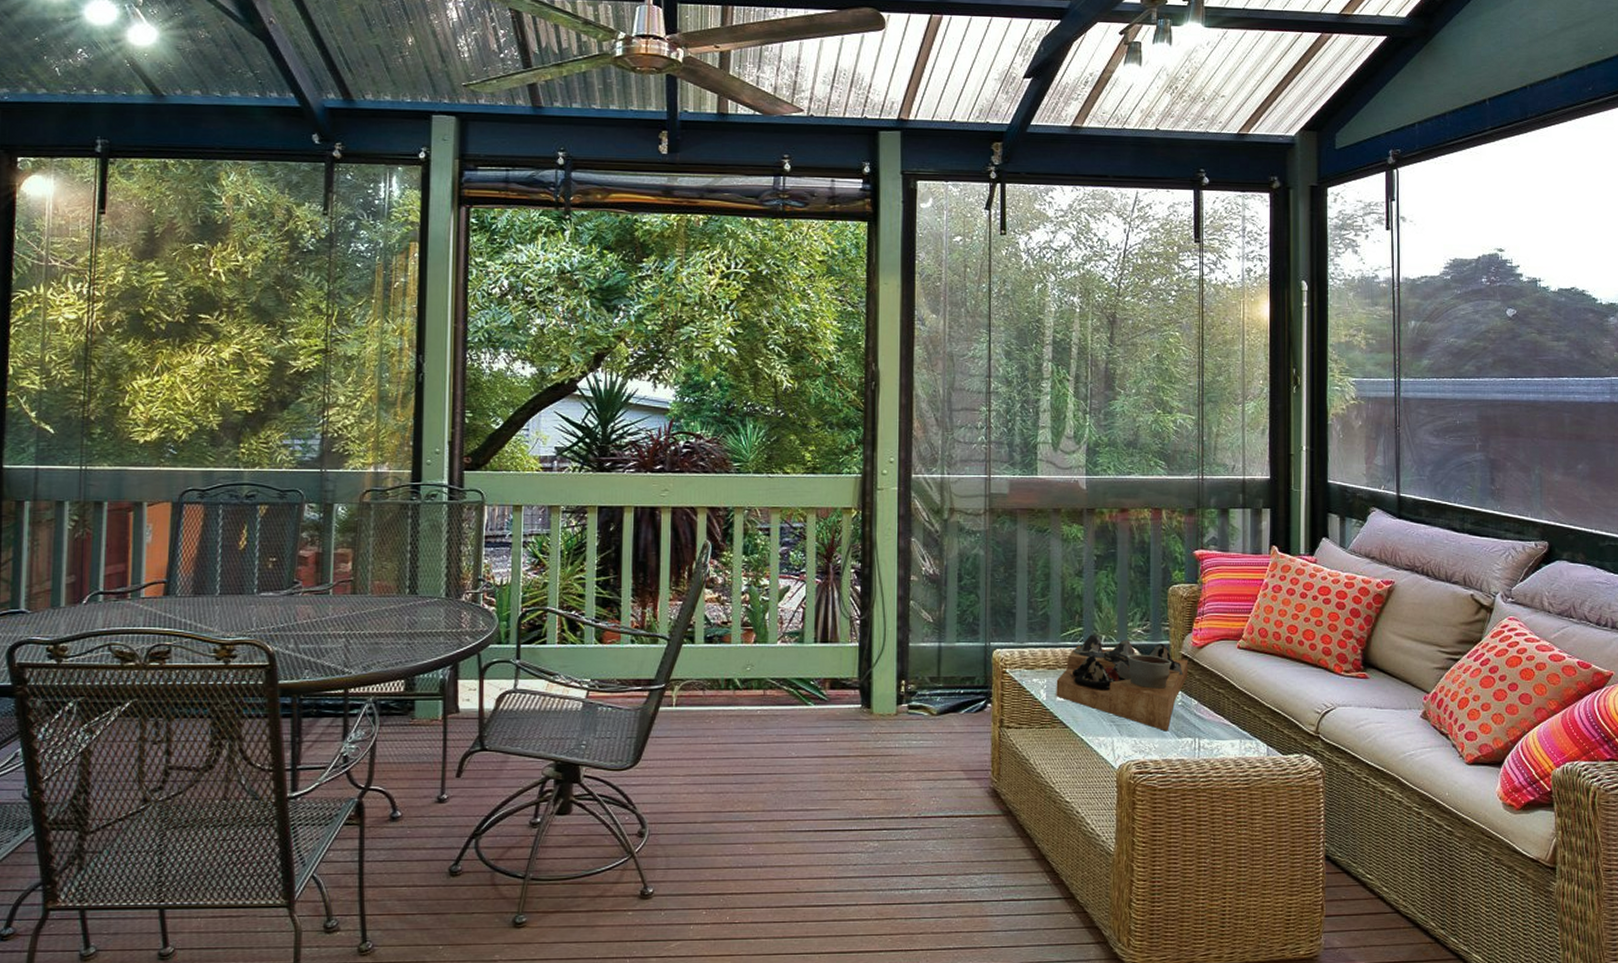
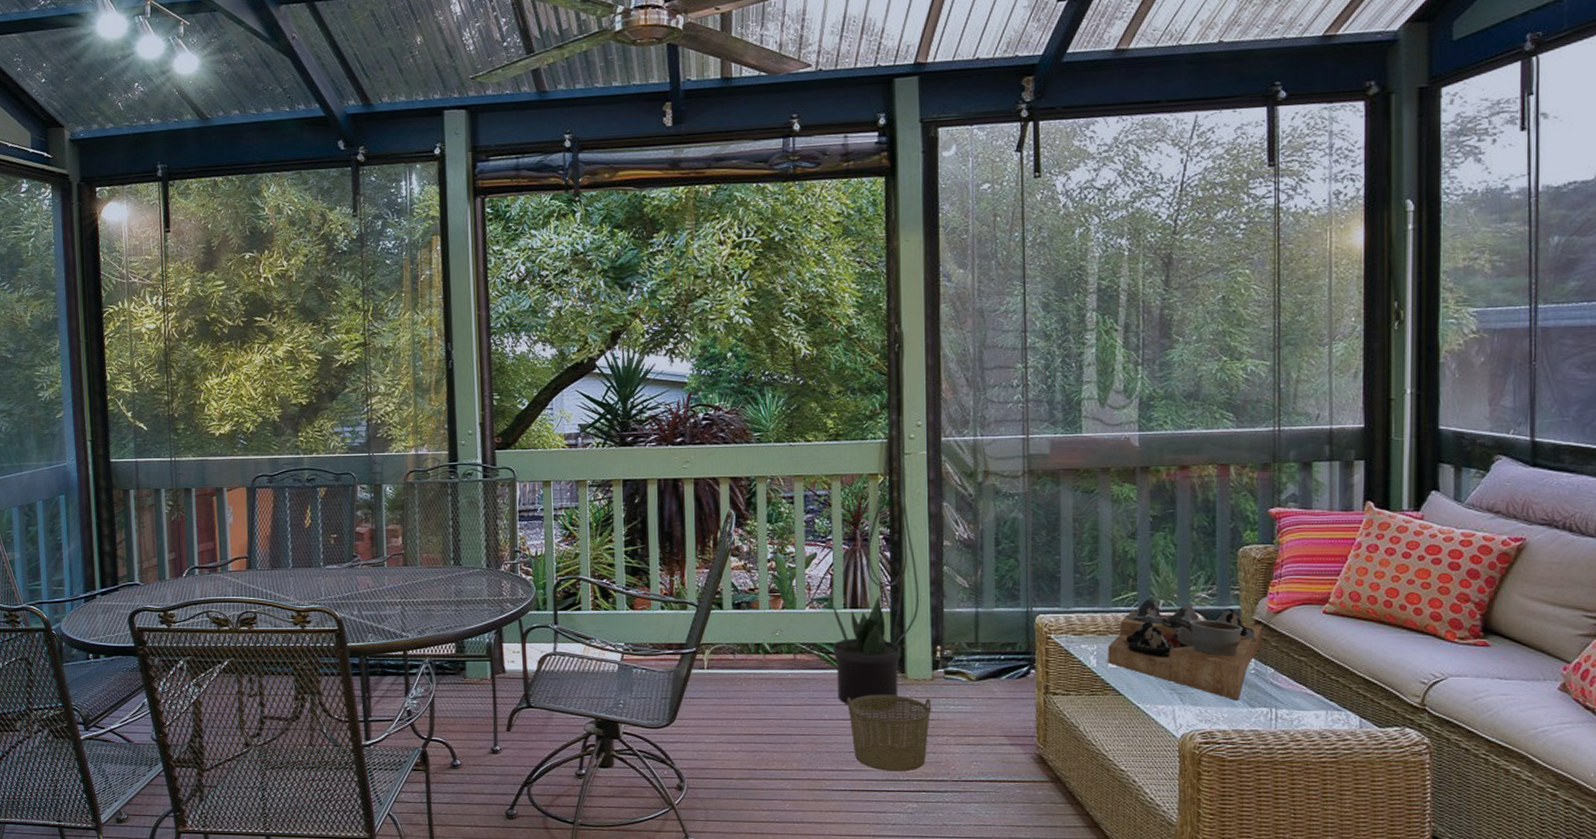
planter: none [801,631,867,745] -> present [830,597,900,708]
basket: none [814,730,895,810] -> present [847,694,932,772]

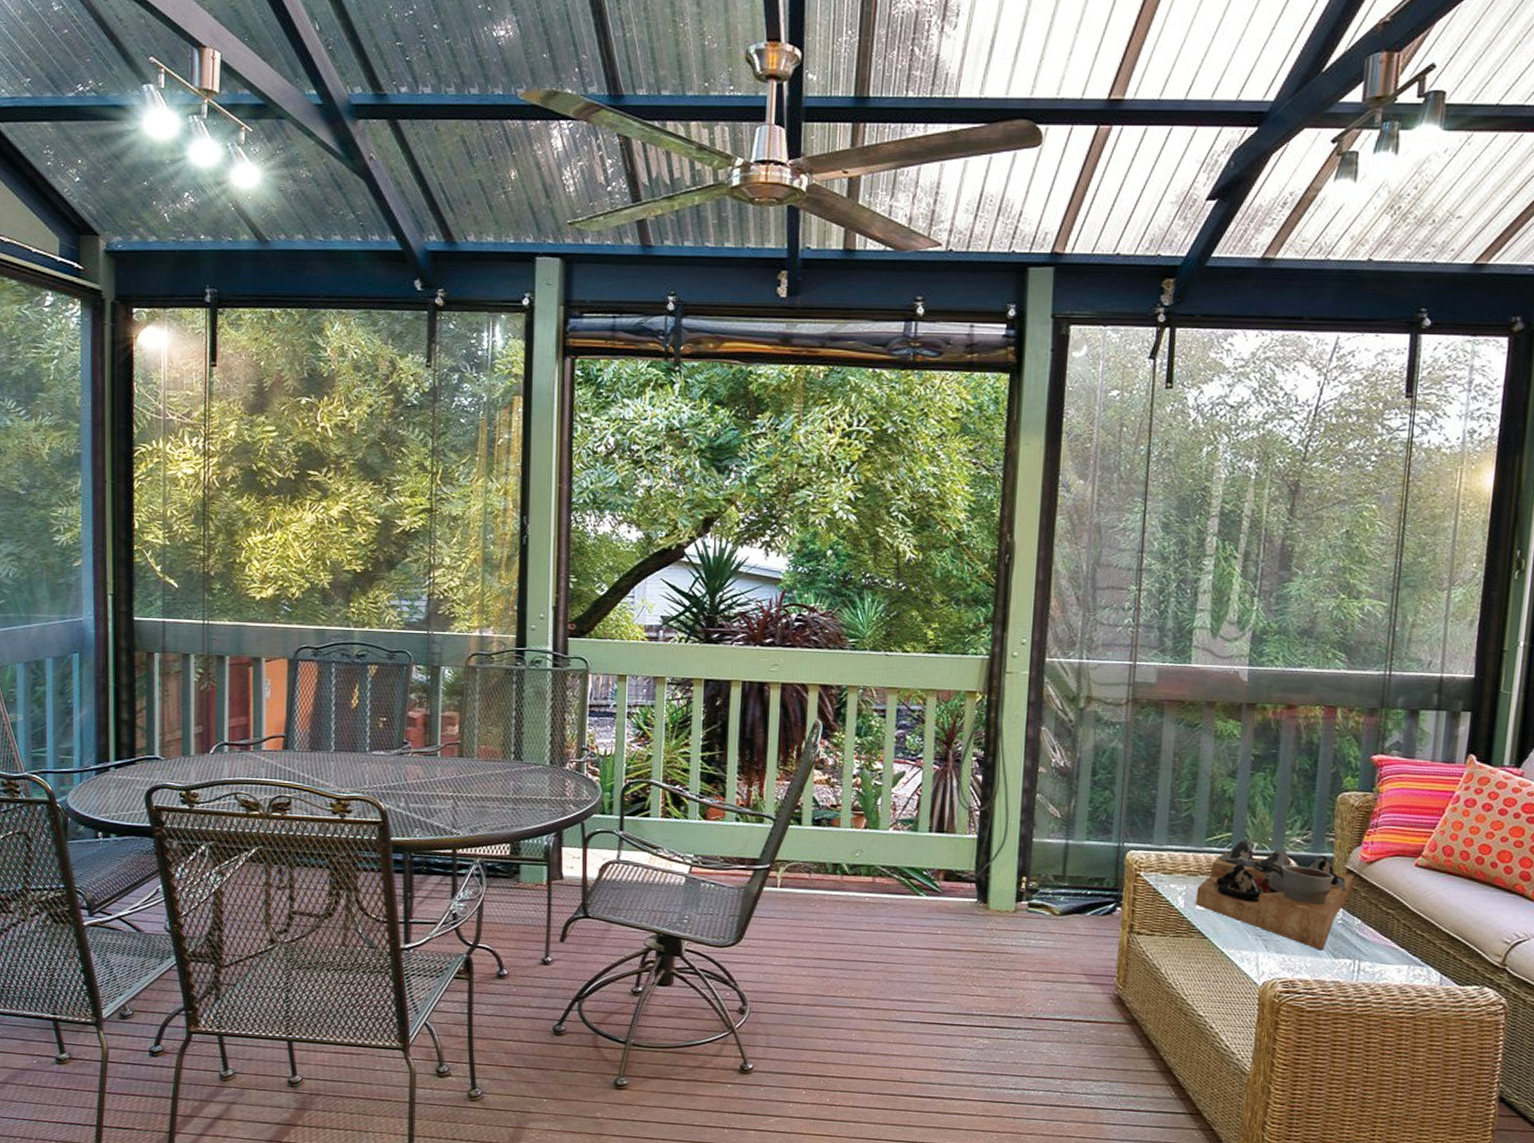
planter: present [830,597,900,708] -> none [913,820,985,938]
basket: present [847,694,932,772] -> none [924,923,1012,1006]

